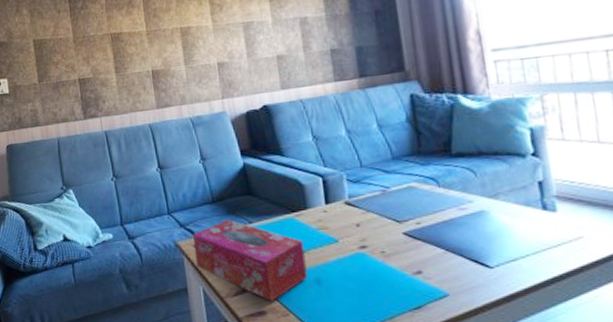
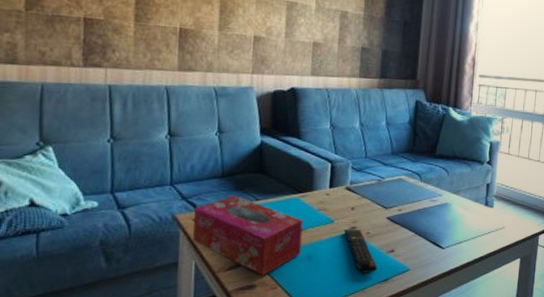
remote control: none [353,249,404,299] -> present [344,230,377,273]

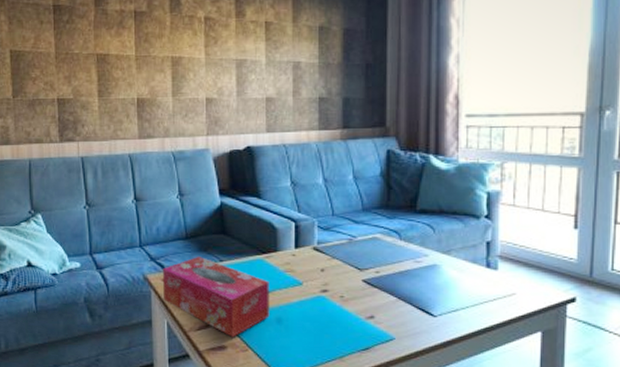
remote control: present [344,230,377,273] -> none [315,292,356,341]

